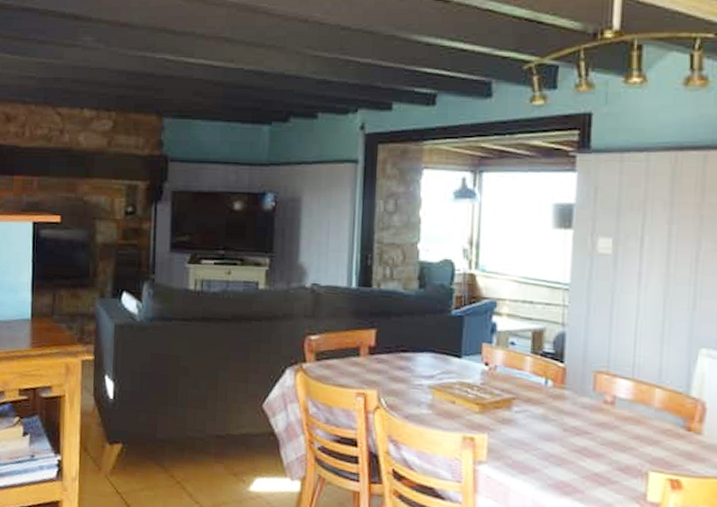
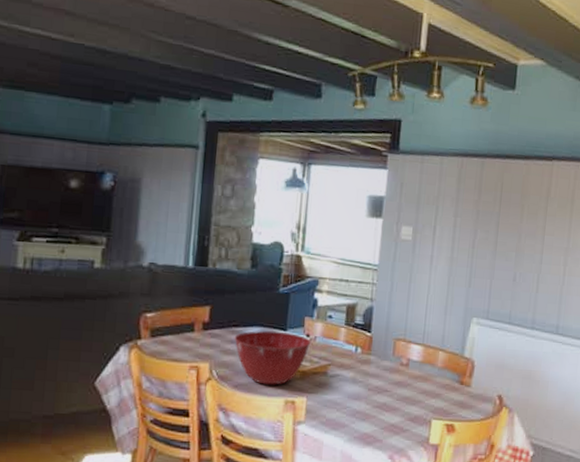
mixing bowl: none [403,357,491,419] -> present [234,330,312,385]

